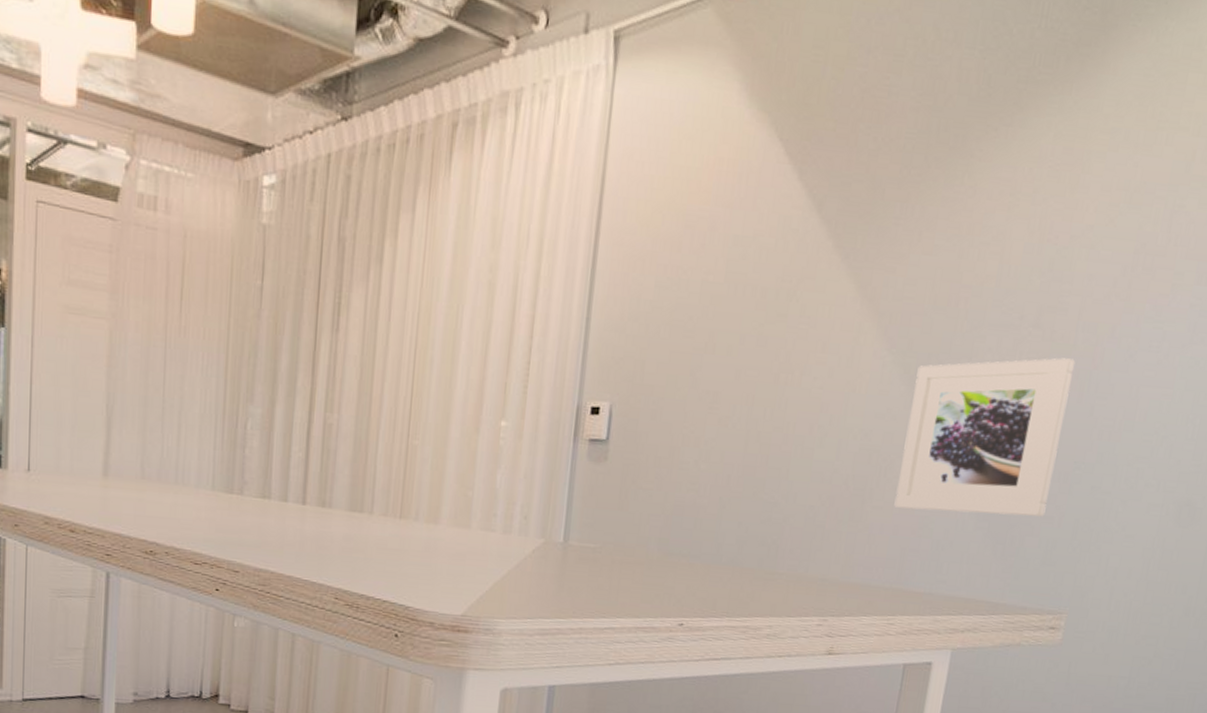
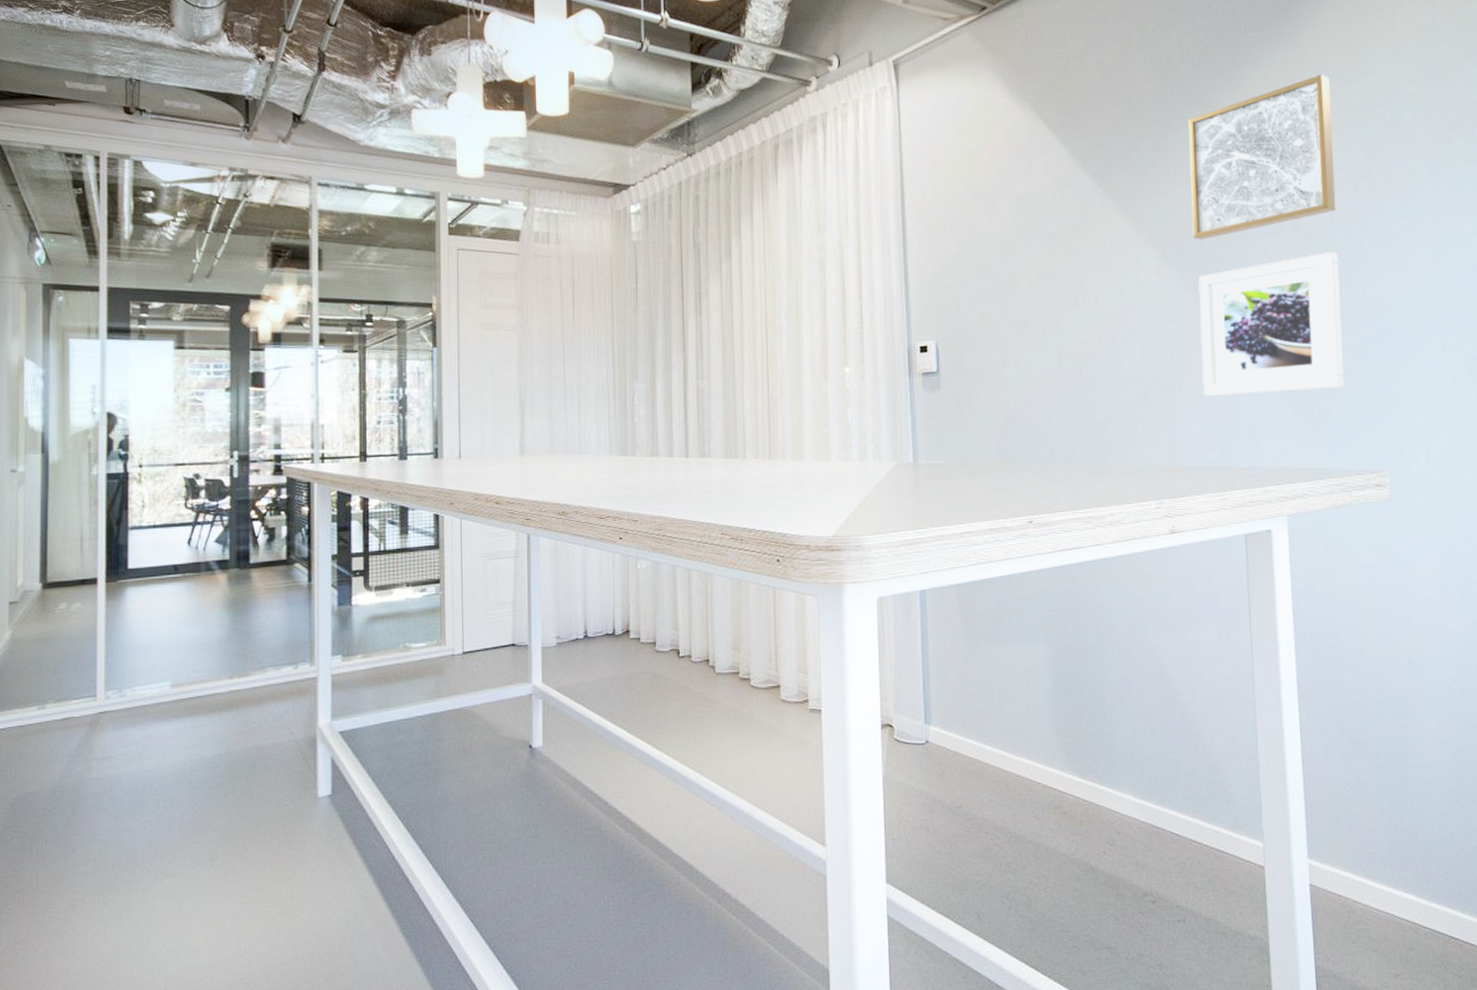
wall art: none [923,136,1119,324] -> present [1188,74,1336,240]

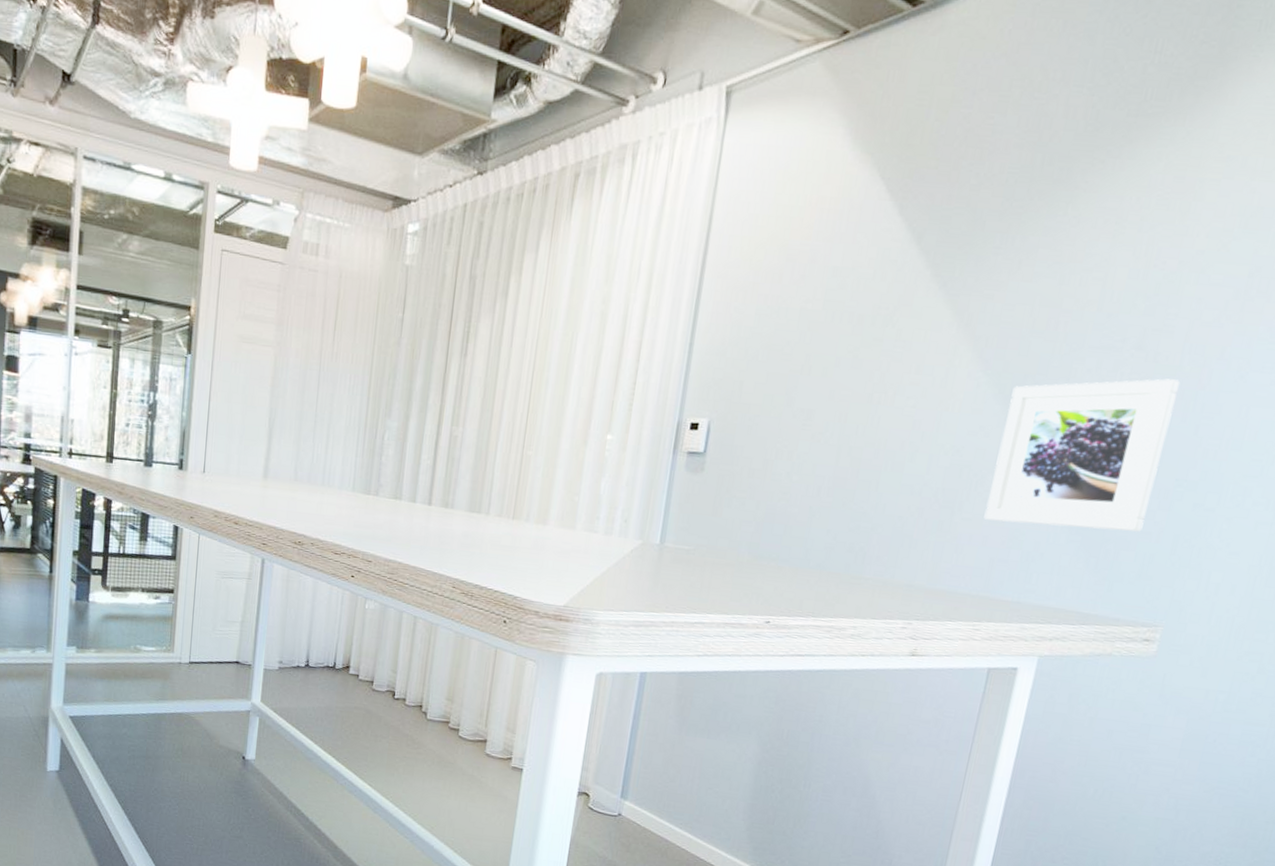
wall art: present [1188,74,1336,240] -> none [1020,164,1235,346]

